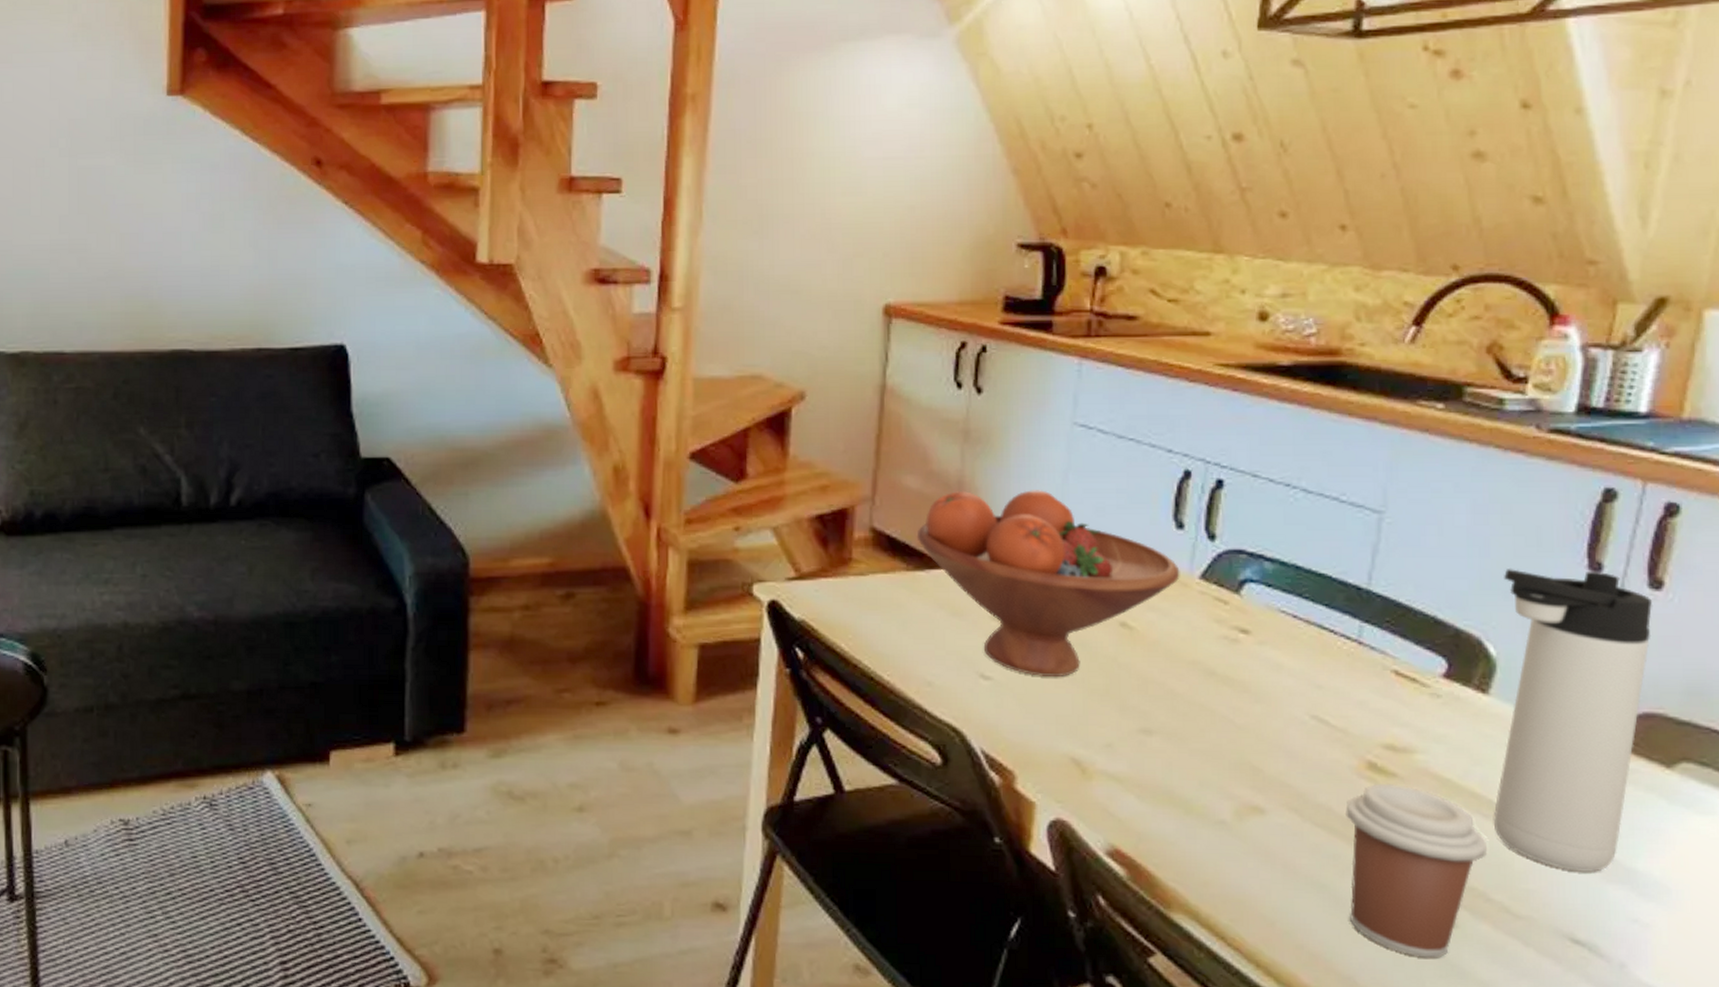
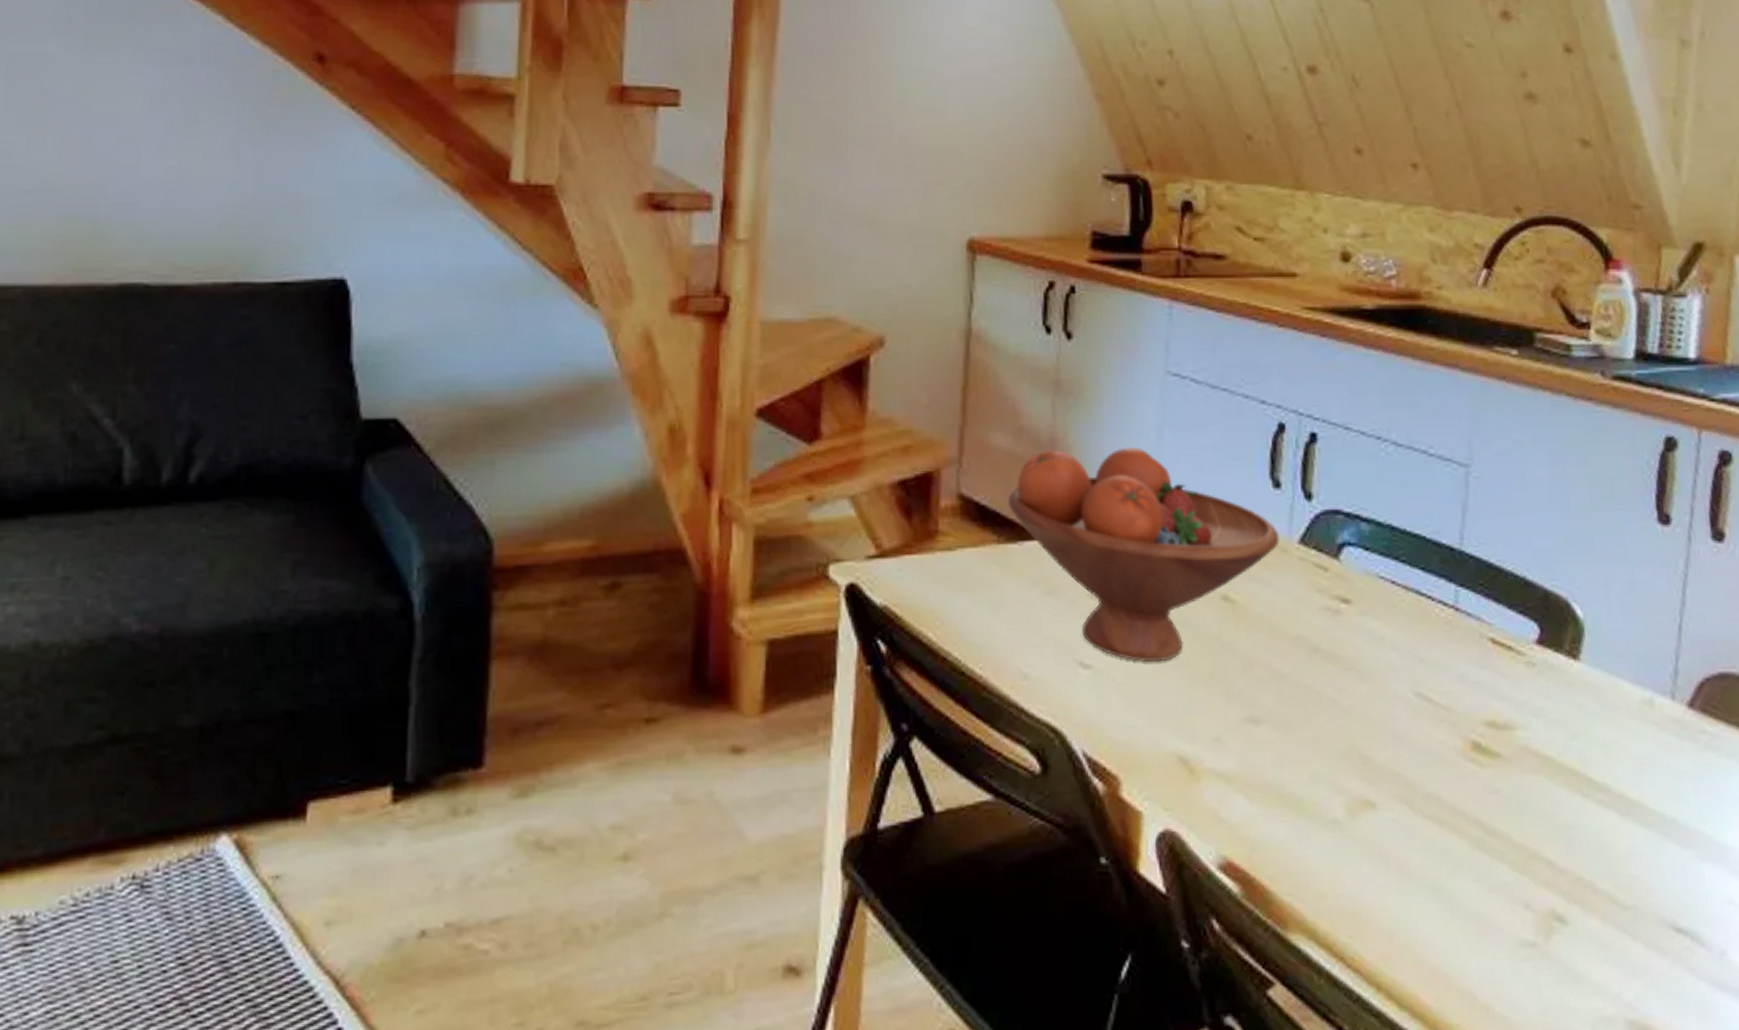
coffee cup: present [1345,784,1488,958] -> none [1454,766,1591,963]
thermos bottle: present [1493,568,1653,874] -> none [1584,522,1719,852]

